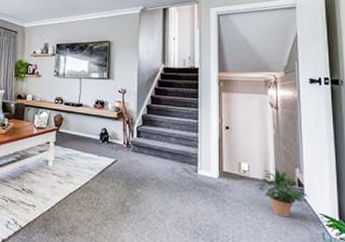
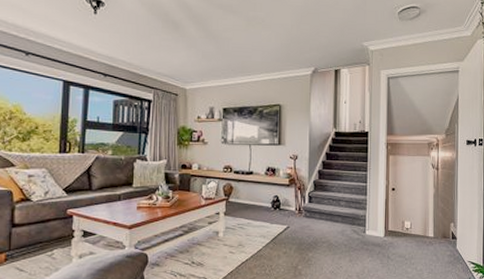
potted plant: present [256,167,309,218] -> none [417,224,460,267]

